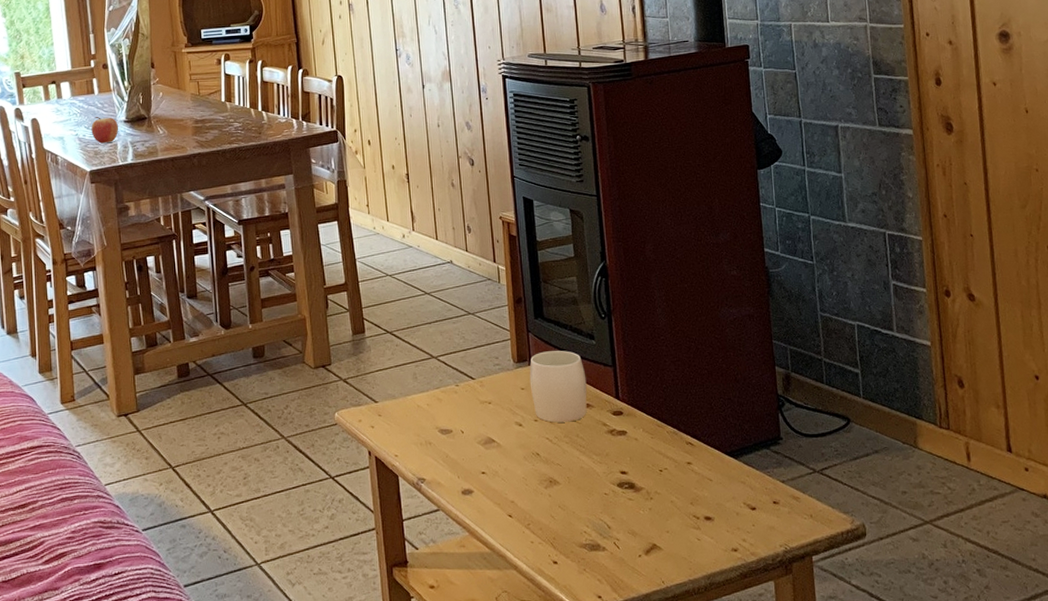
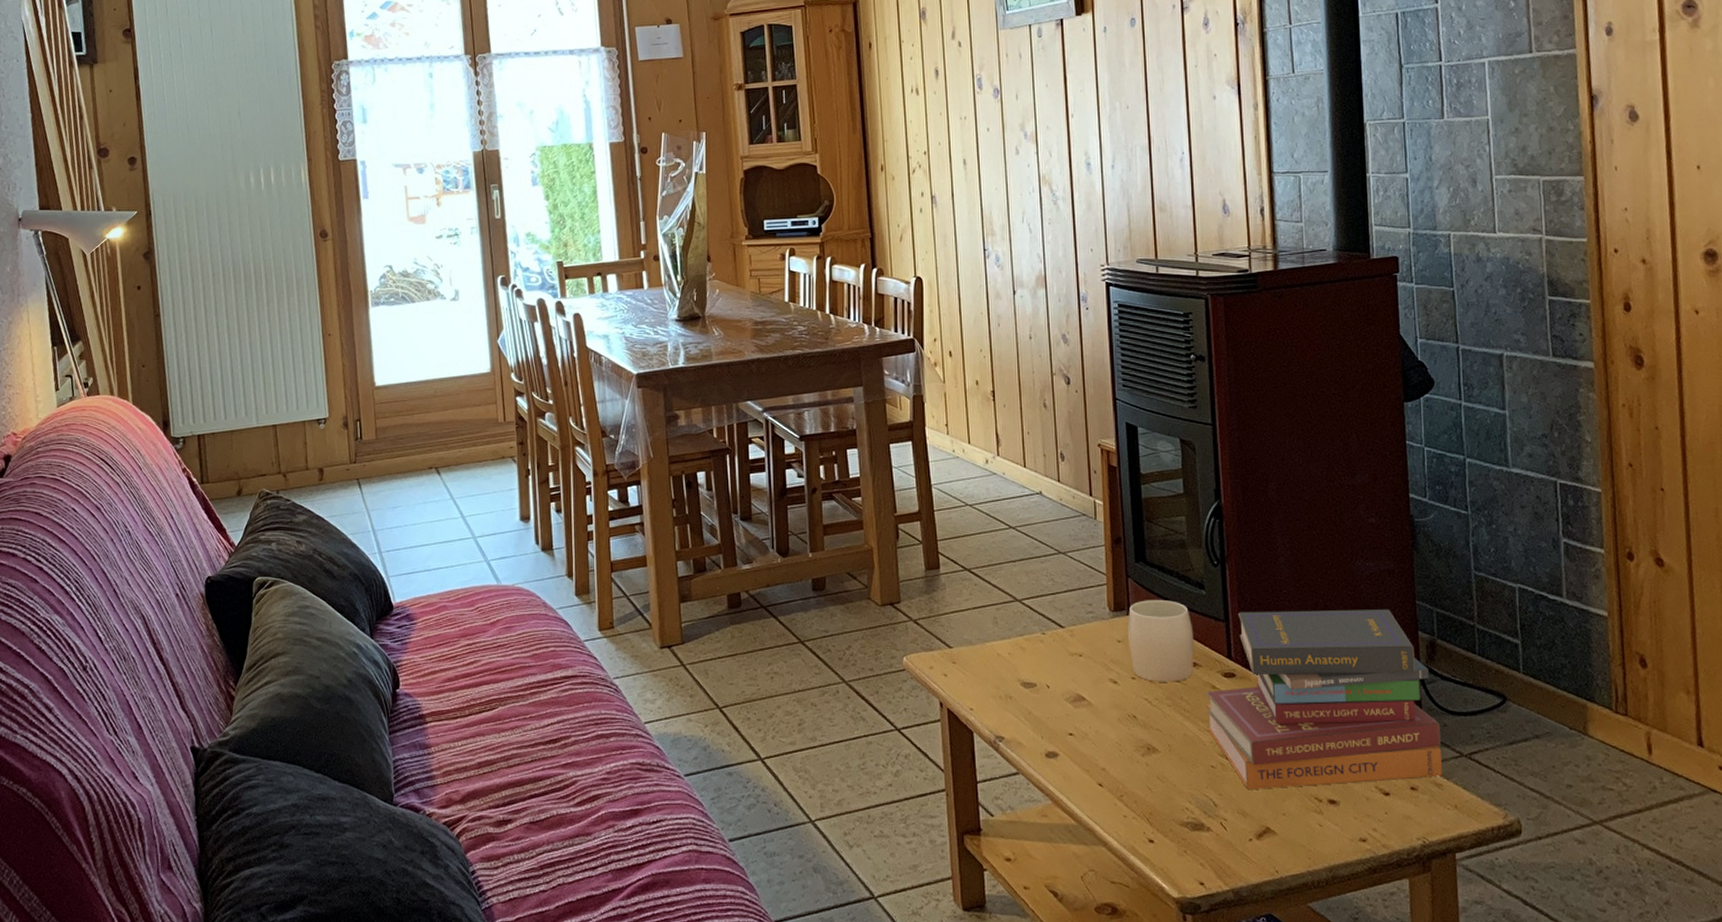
fruit: present [91,116,119,144] -> none [639,313,670,344]
books: none [598,348,800,513] -> present [1205,608,1443,790]

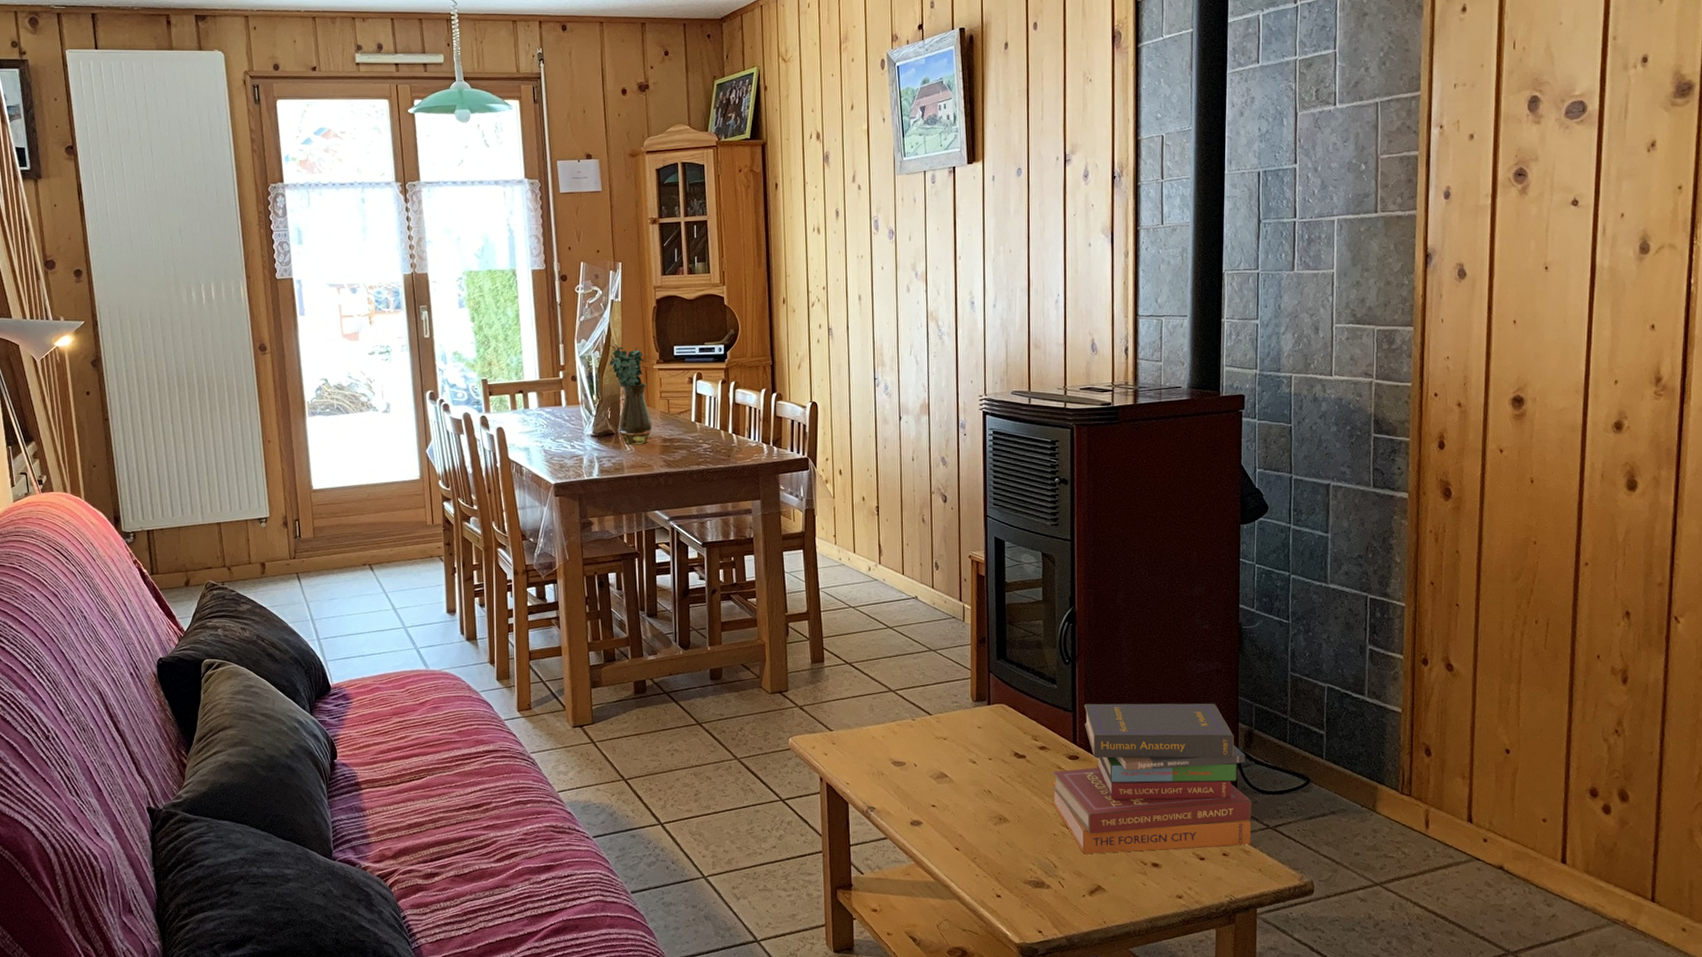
vase: none [694,220,741,329] -> present [609,344,652,445]
mug: present [1127,600,1194,682] -> none [987,692,1045,763]

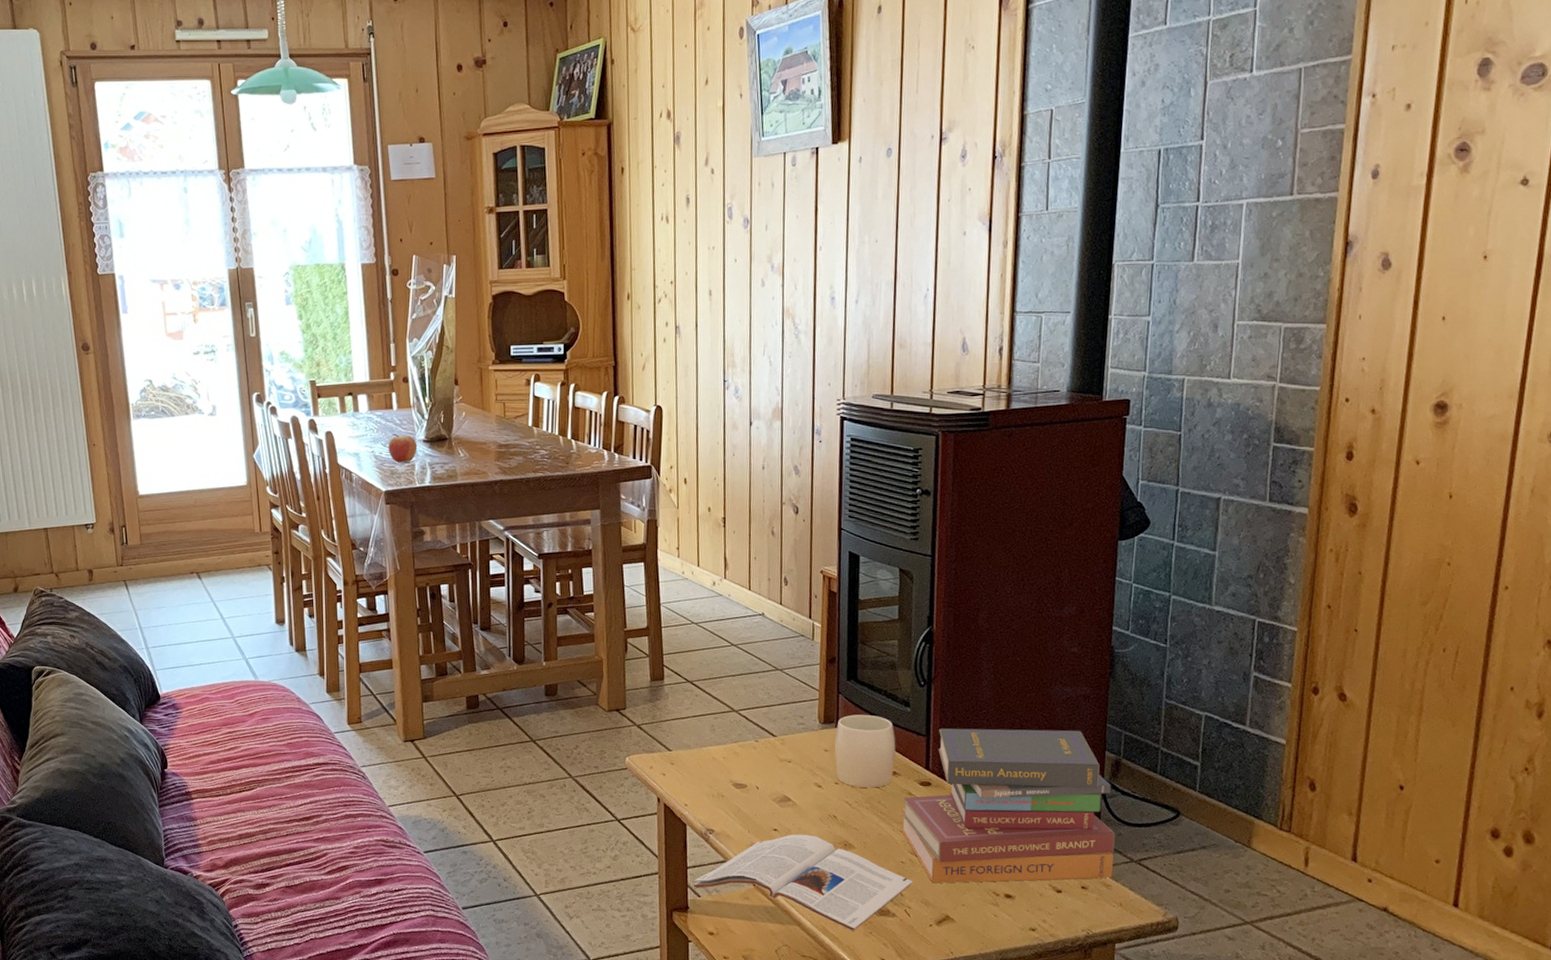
fruit: none [557,429,586,457] -> present [388,433,418,463]
vase: present [609,344,652,445] -> none [442,344,487,451]
magazine: none [856,809,1066,905] -> present [693,834,914,932]
mug: none [987,692,1045,763] -> present [834,714,896,788]

